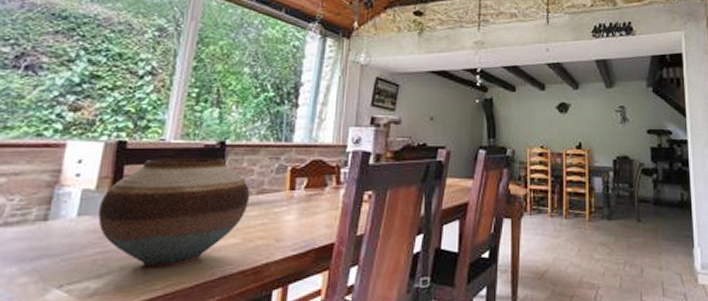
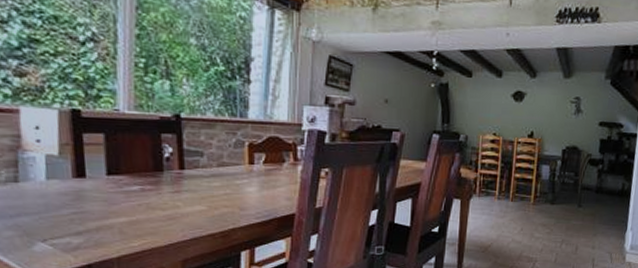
vase: present [98,157,250,267] -> none [66,128,211,228]

